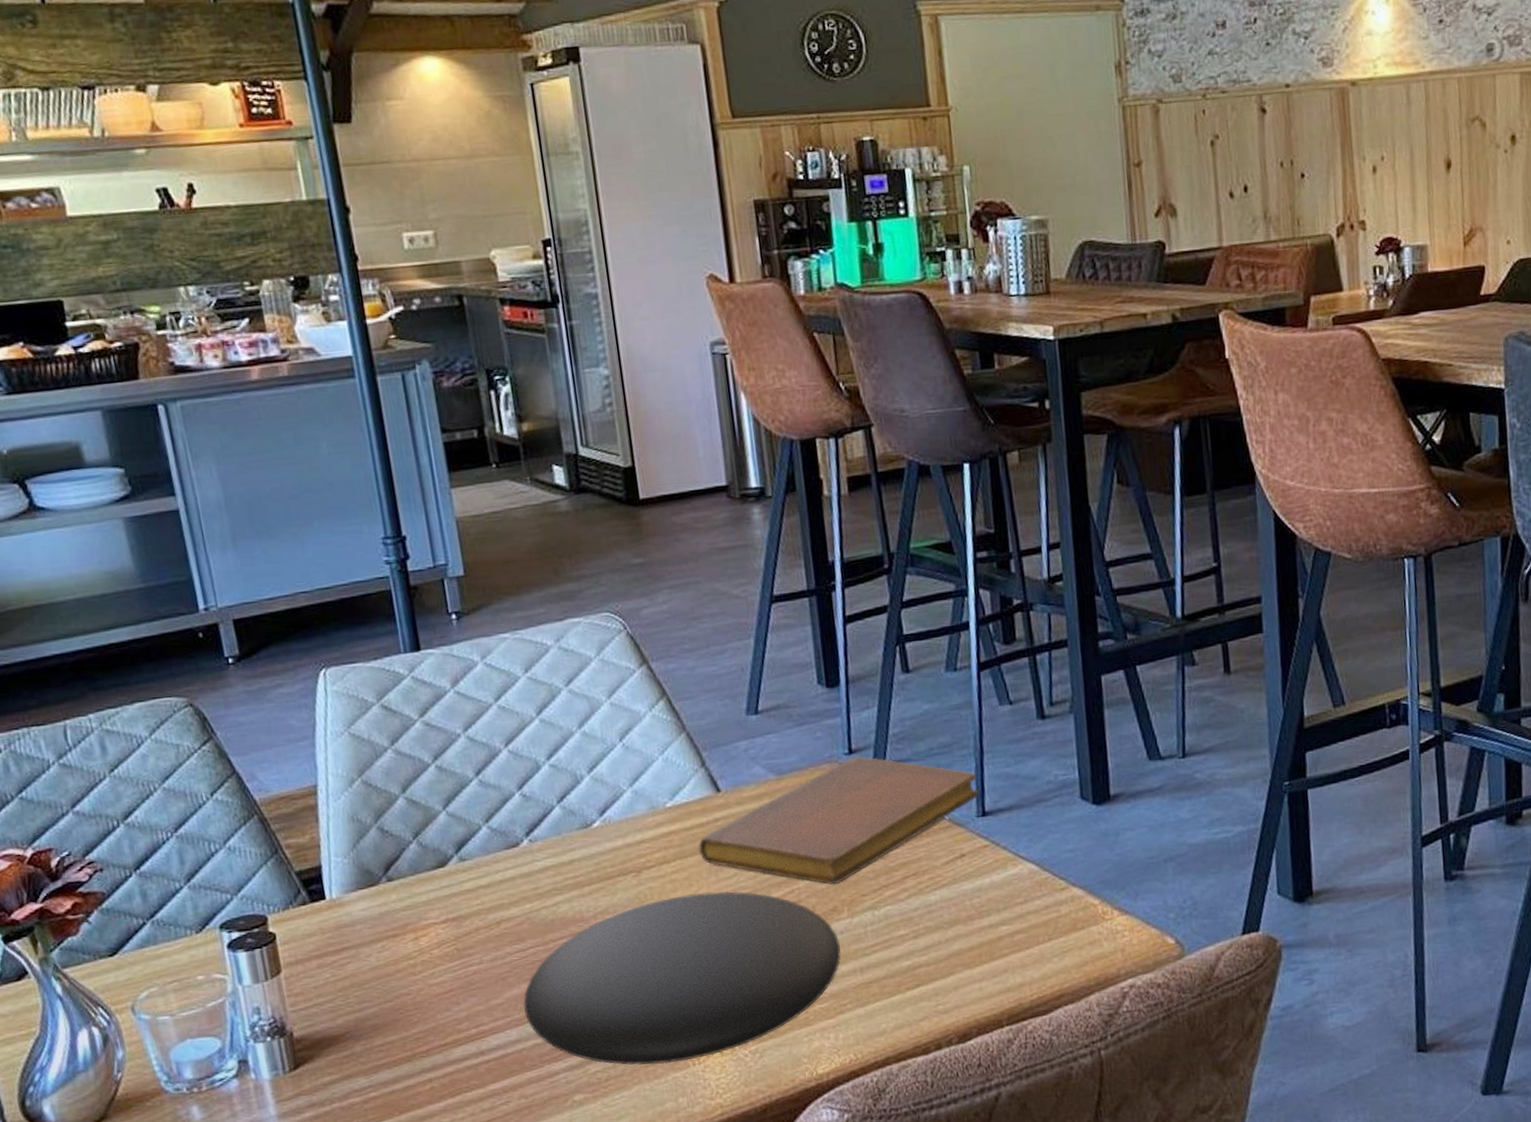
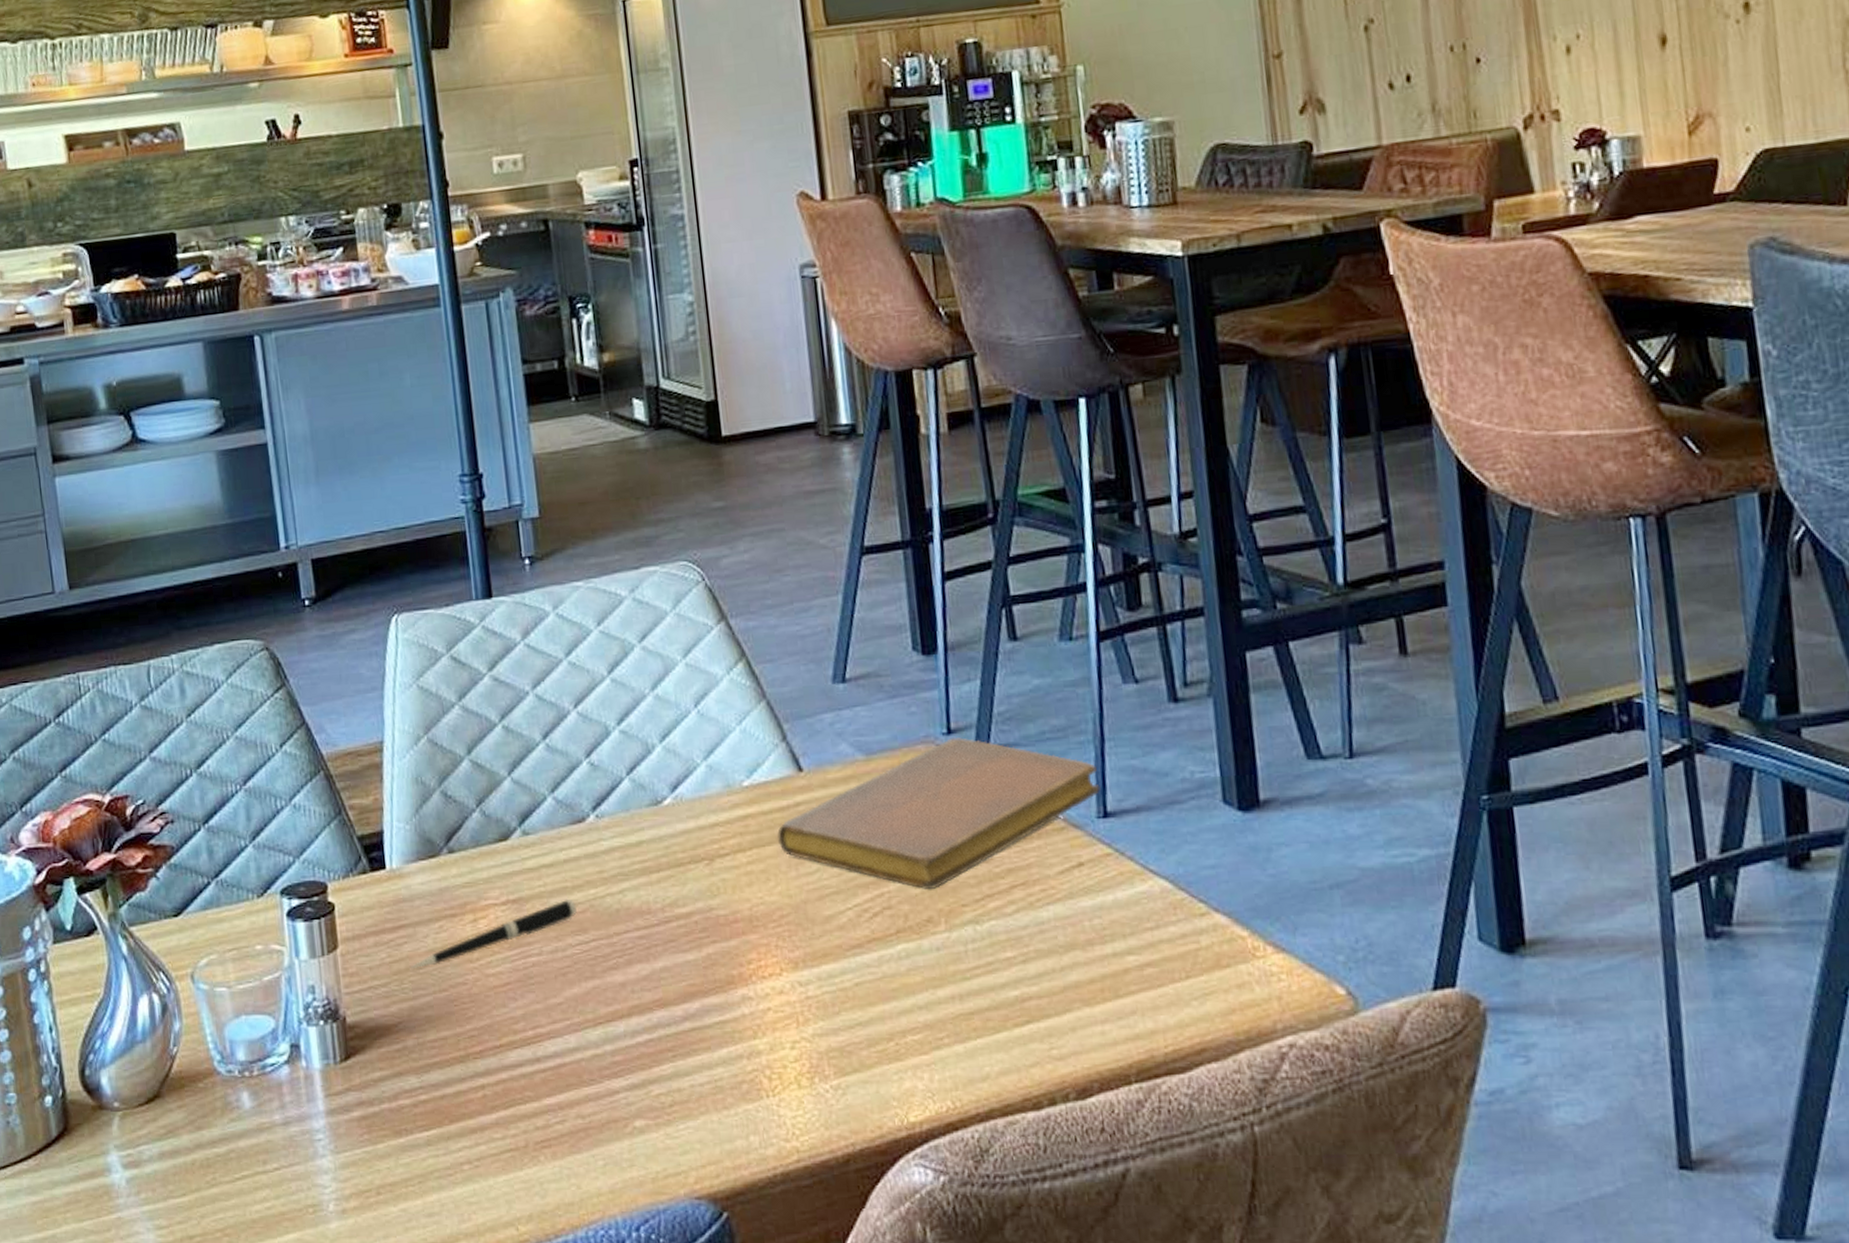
pen: none [355,913,515,985] -> present [411,898,577,968]
plate: present [523,891,841,1066] -> none [583,889,937,1093]

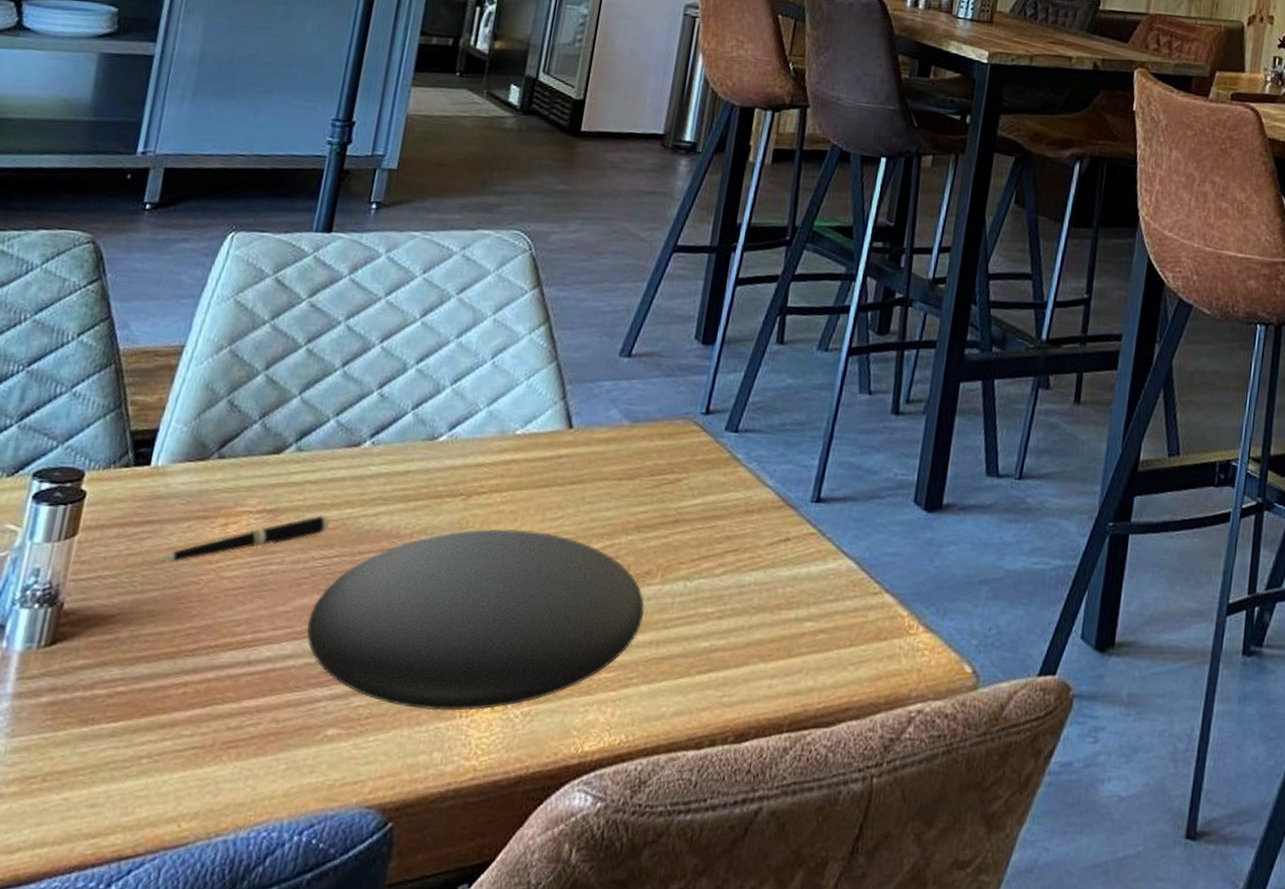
plate: none [583,889,937,1093] -> present [307,529,645,711]
notebook: present [777,737,1101,891] -> none [533,418,821,546]

